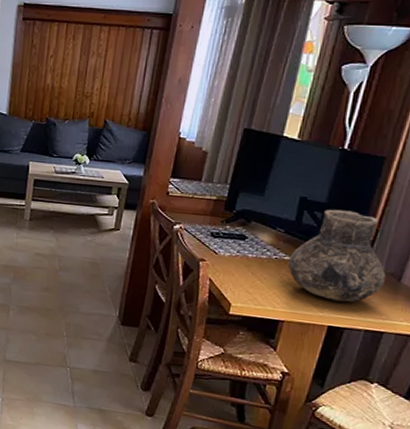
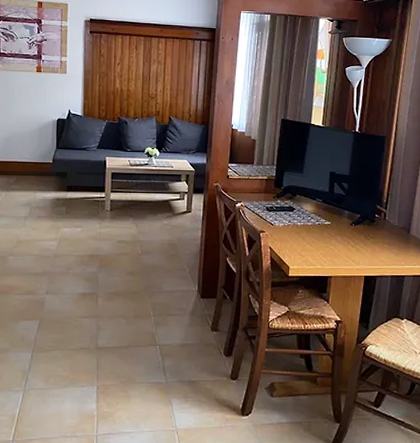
vase: present [287,209,386,302] -> none [328,180,400,255]

